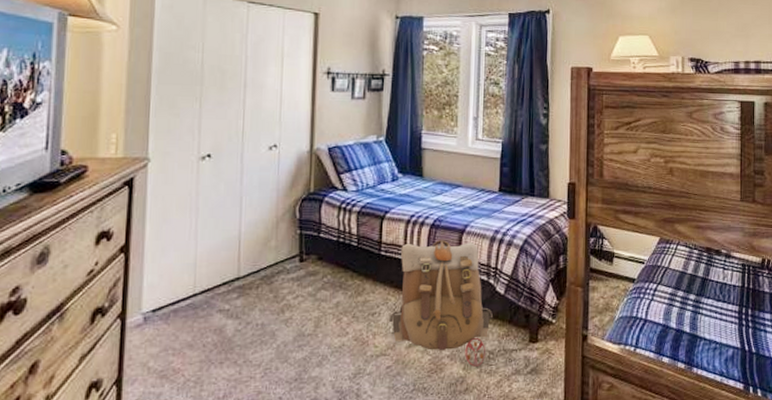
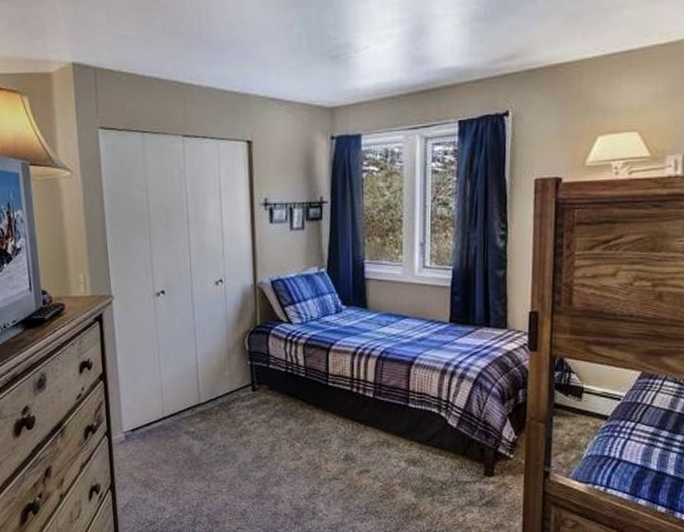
backpack: present [389,240,493,367] -> none [340,372,445,495]

